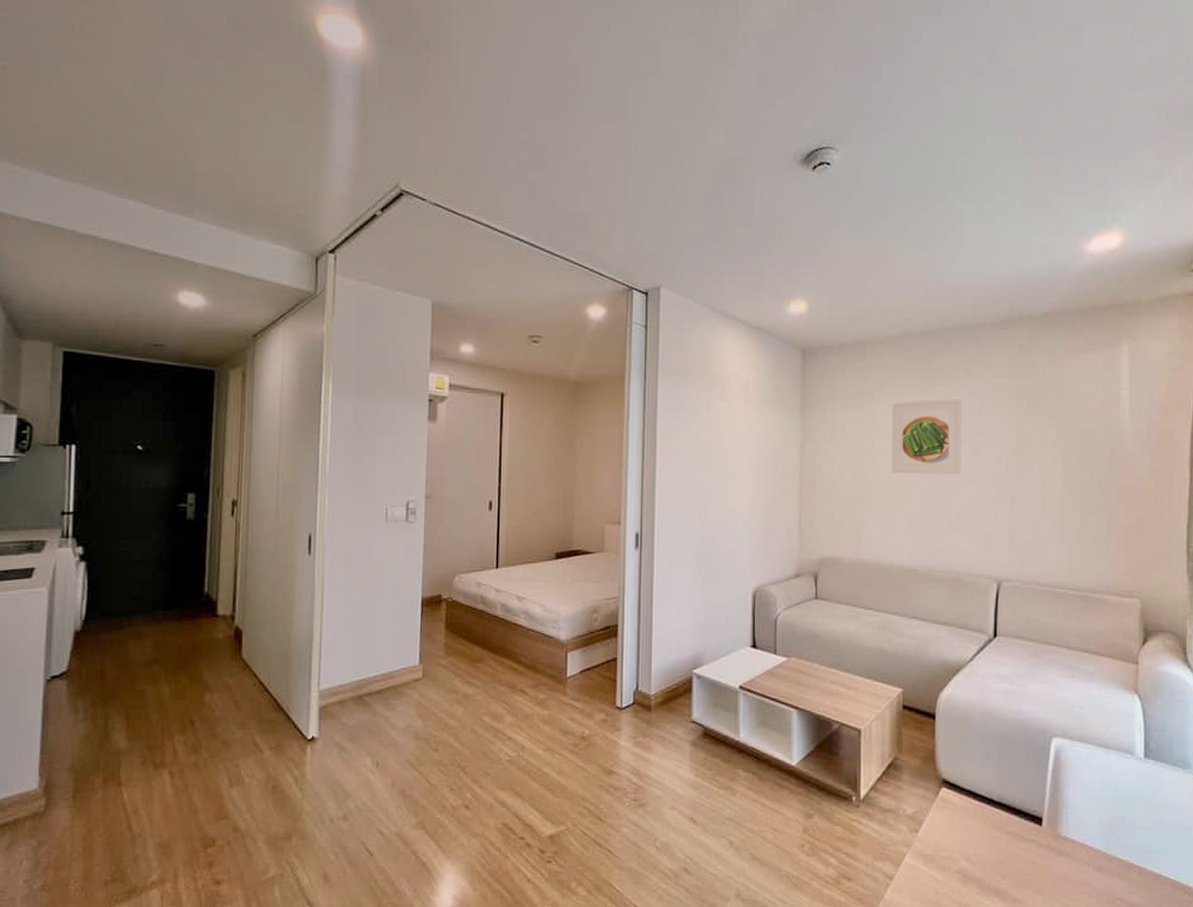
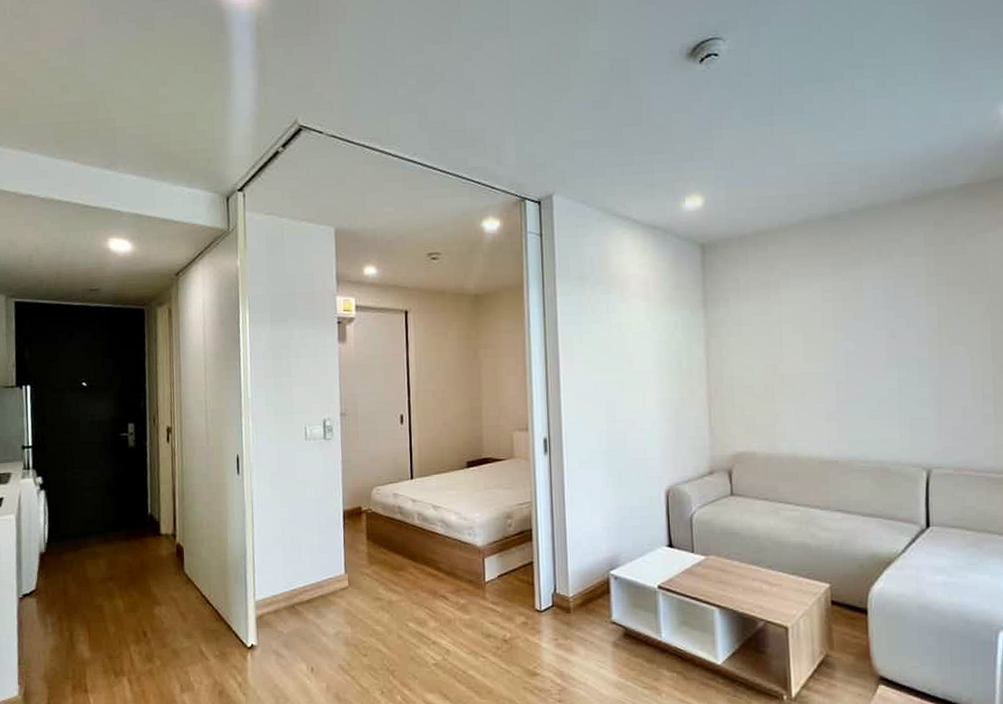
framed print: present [891,399,962,475] -> none [800,282,879,363]

